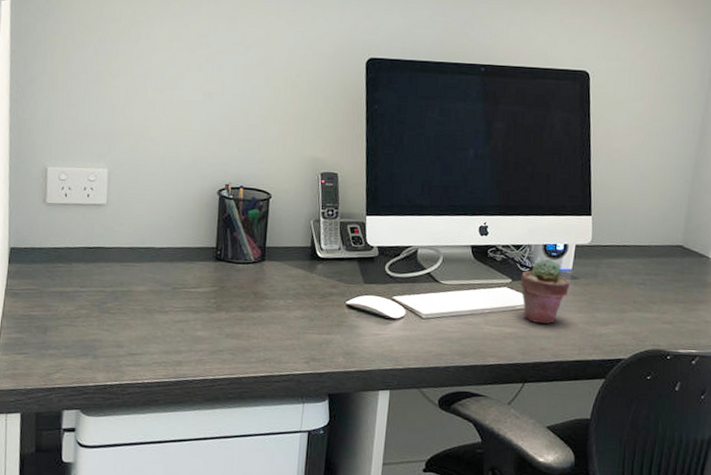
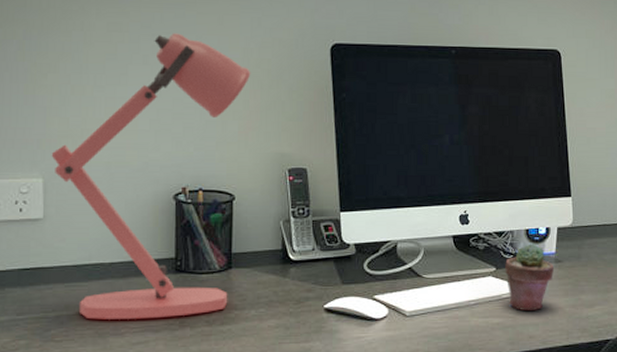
desk lamp: none [116,44,293,301] -> present [51,33,251,320]

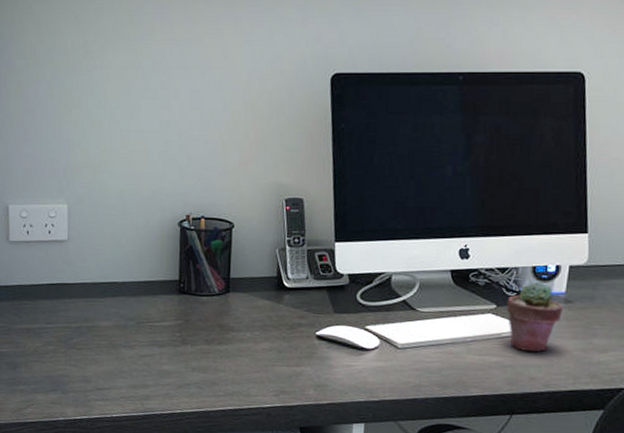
desk lamp: present [51,33,251,320] -> none [74,68,252,335]

